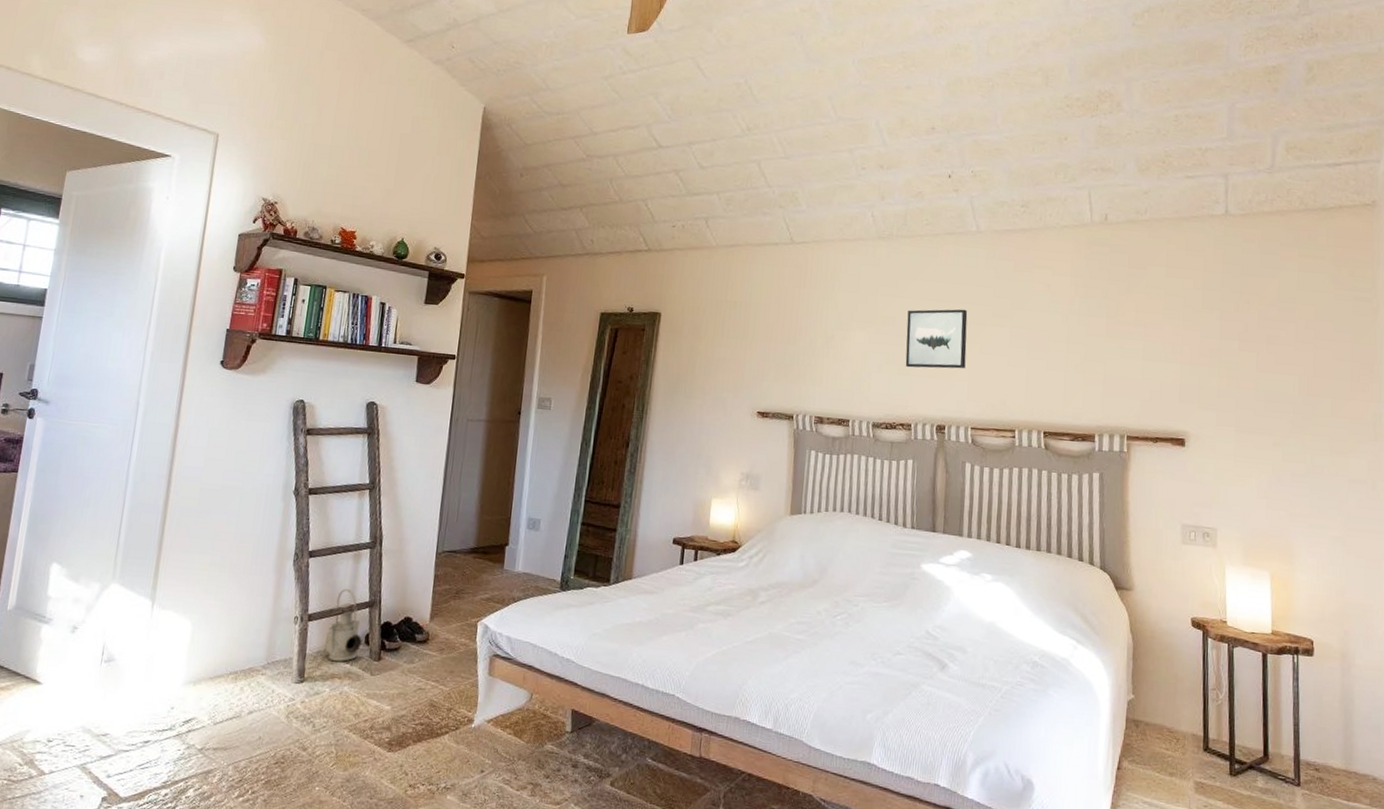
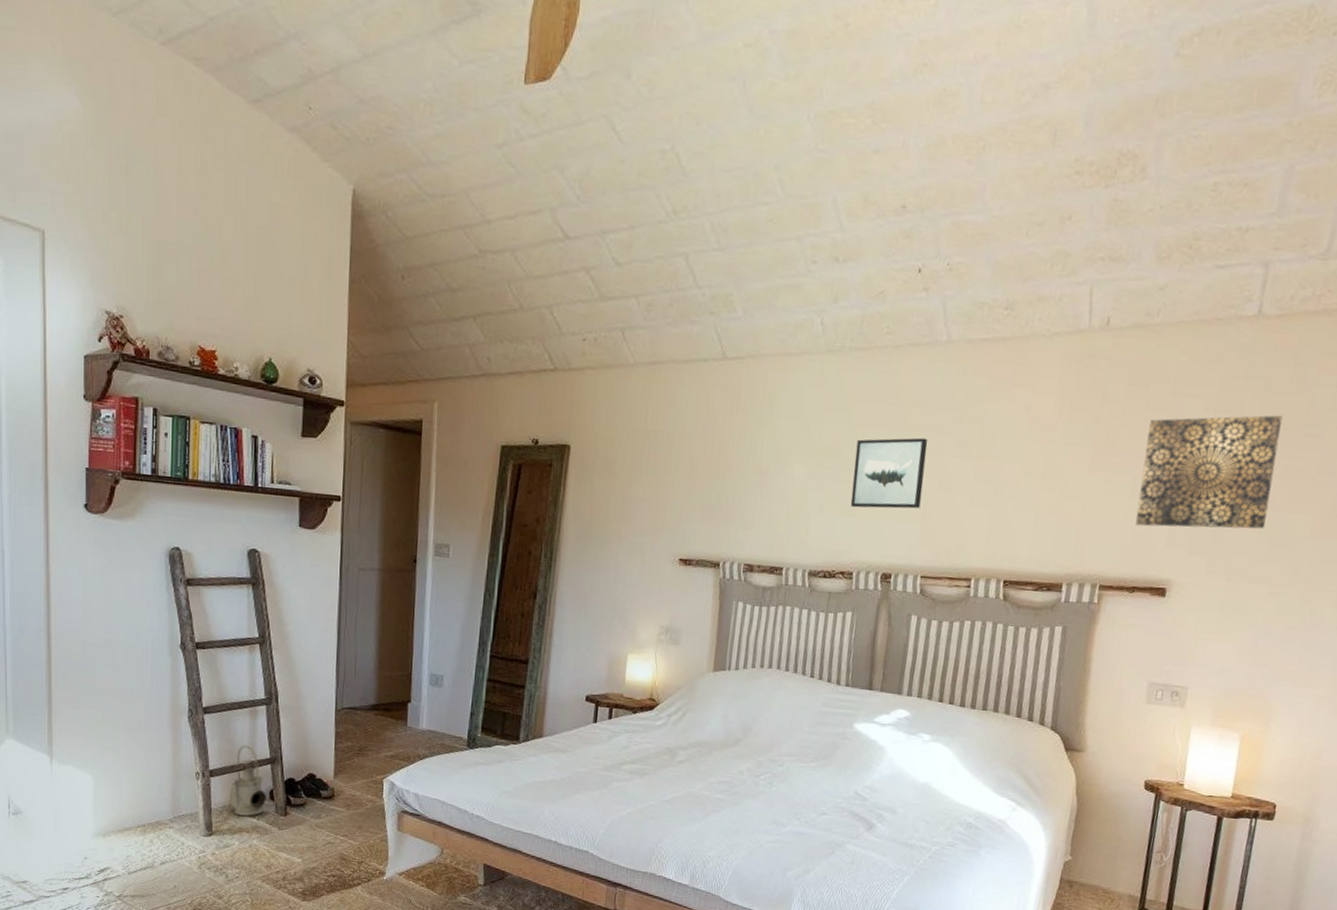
wall art: none [1150,293,1260,388] -> present [1135,415,1283,529]

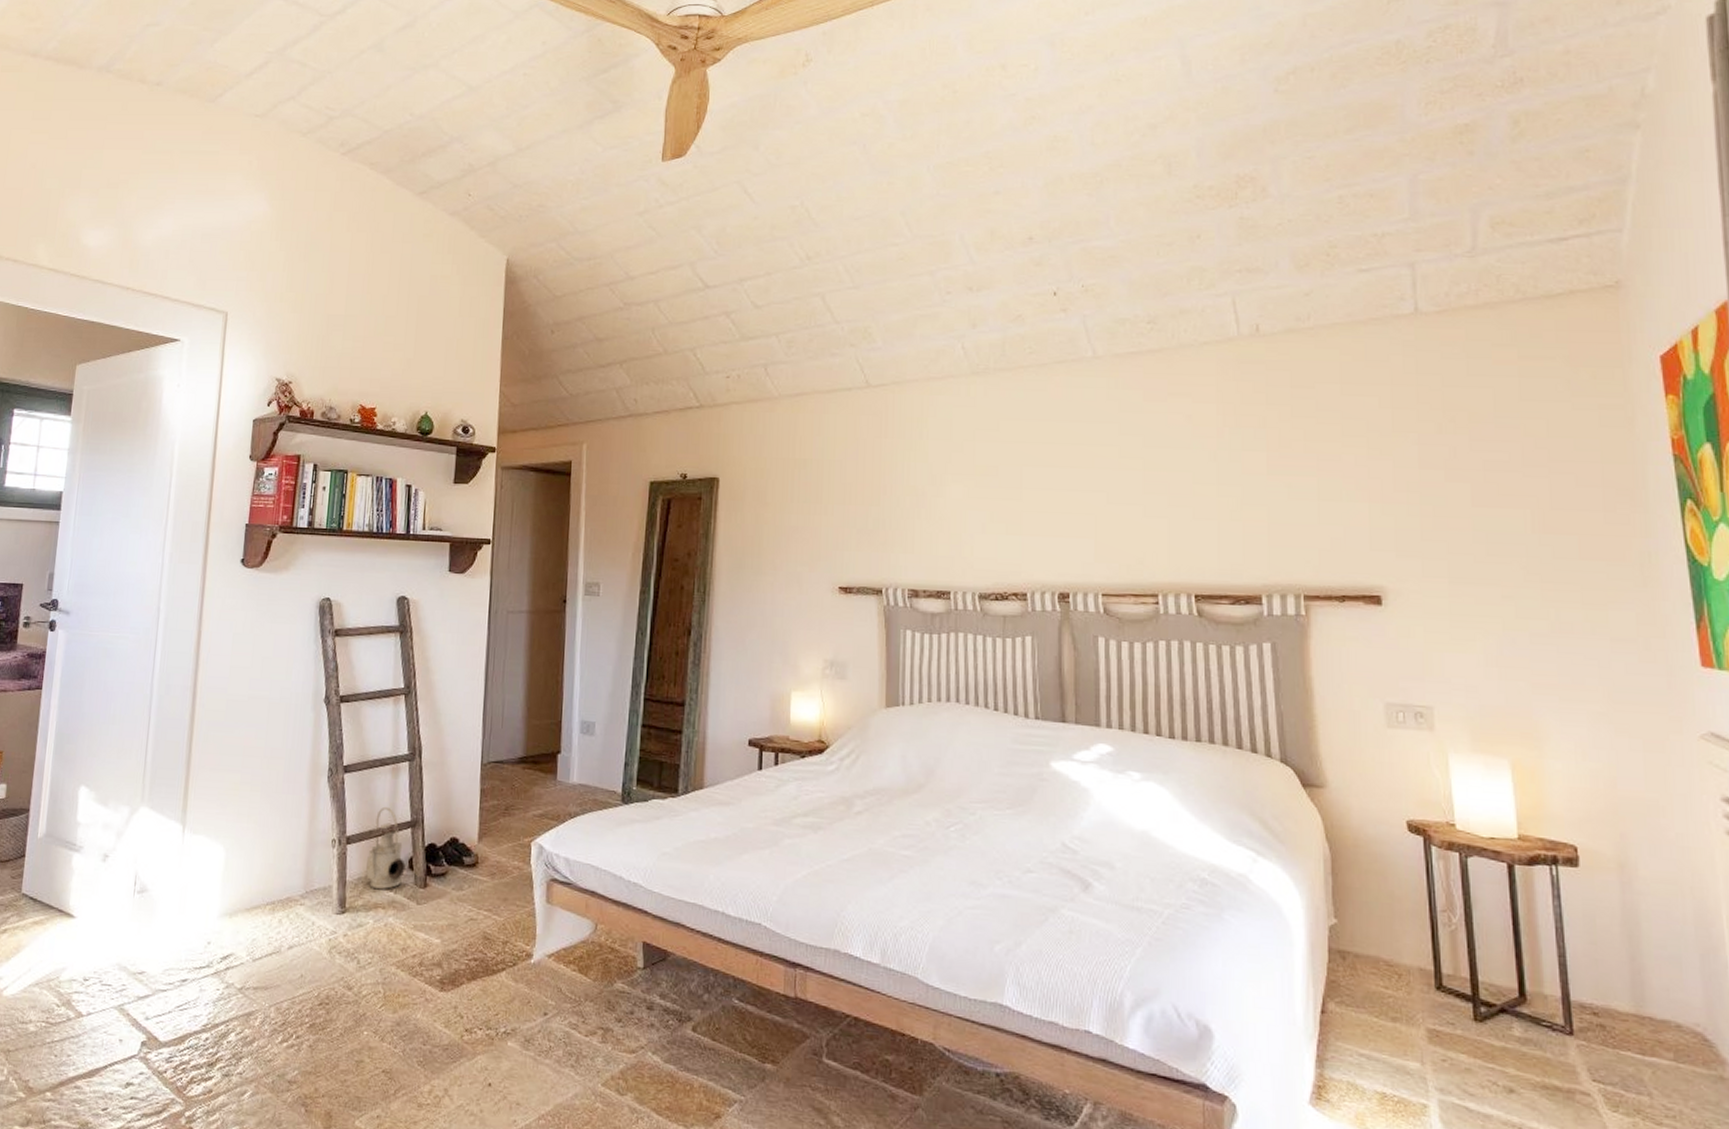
wall art: present [850,437,928,509] -> none [1013,451,1090,526]
wall art: present [1135,415,1283,529] -> none [1324,408,1477,530]

